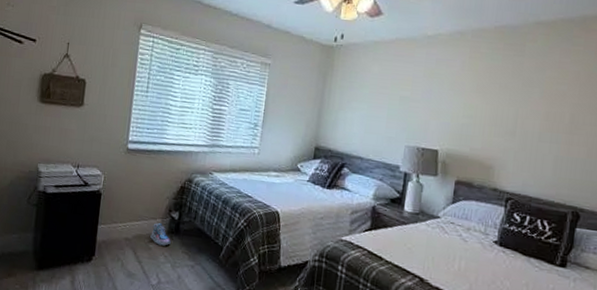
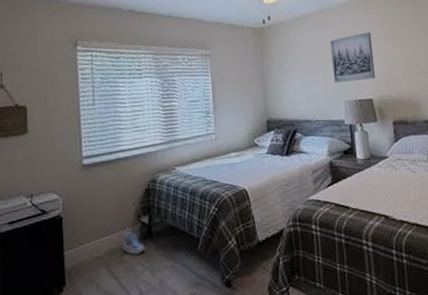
wall art: none [398,73,456,128] -> present [329,32,376,83]

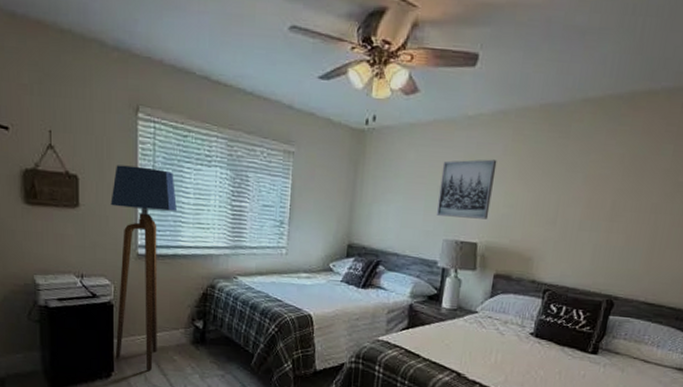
floor lamp: none [56,88,115,277] -> present [110,165,177,371]
shoe: present [122,231,145,255] -> none [174,332,197,357]

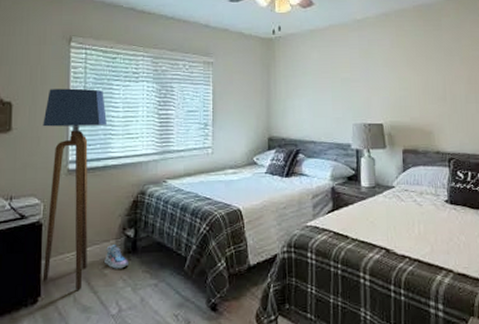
shoe: none [174,332,197,357] -> present [104,243,128,269]
wall art: present [436,159,497,219] -> none [342,52,389,104]

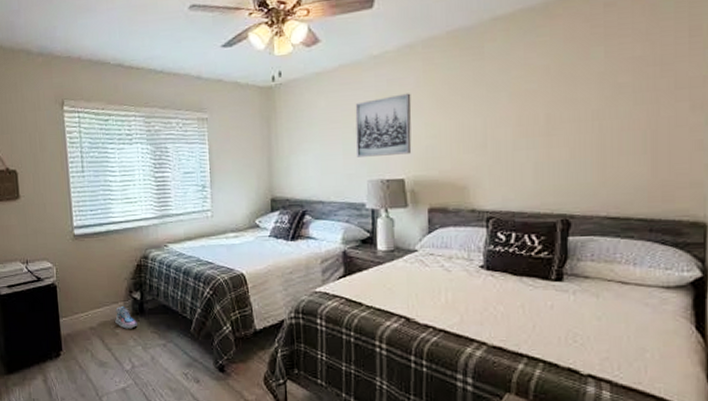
floor lamp: present [42,88,107,290] -> none [46,153,105,347]
wall art: none [342,52,389,104] -> present [355,93,412,157]

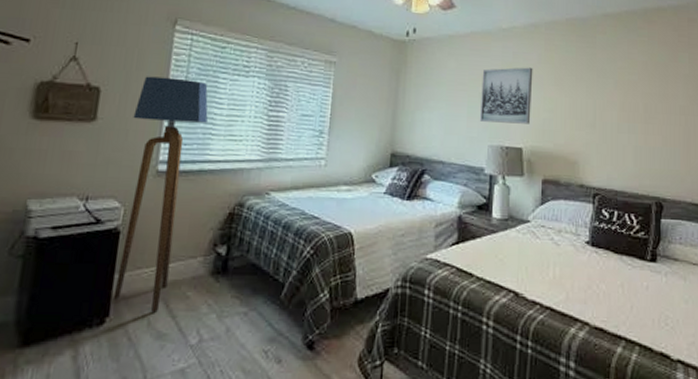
floor lamp: none [46,153,105,347] -> present [112,76,208,313]
shoe: present [114,305,137,329] -> none [188,261,216,291]

